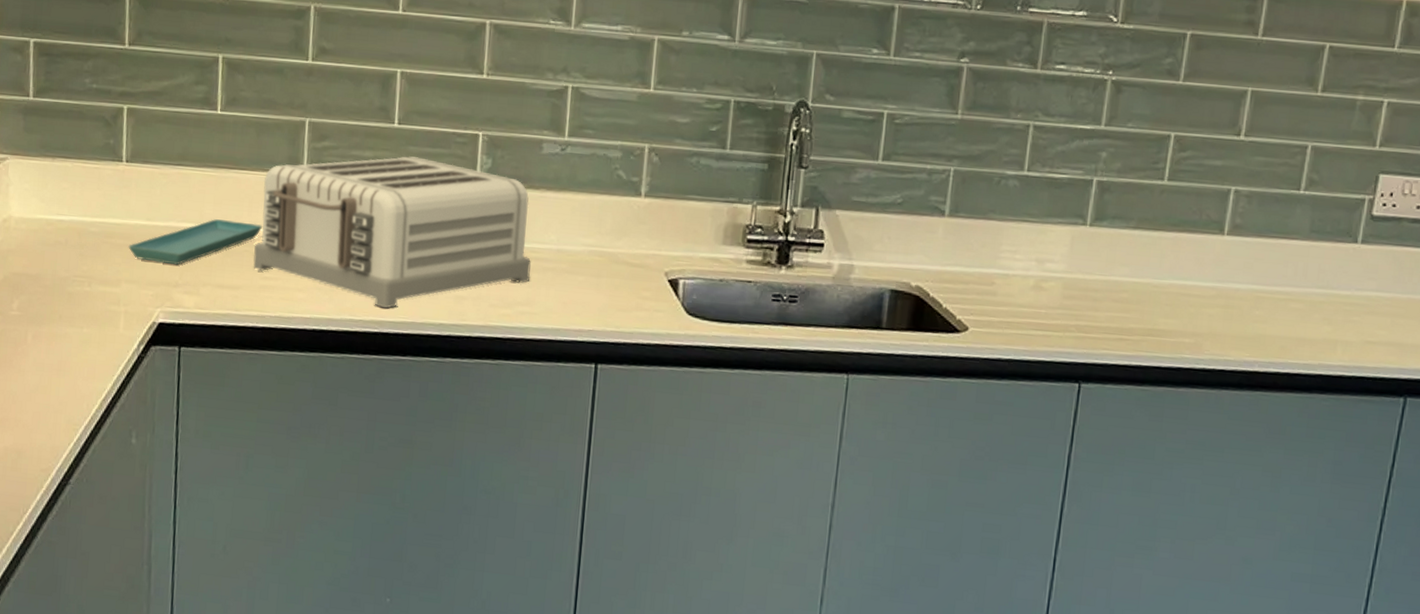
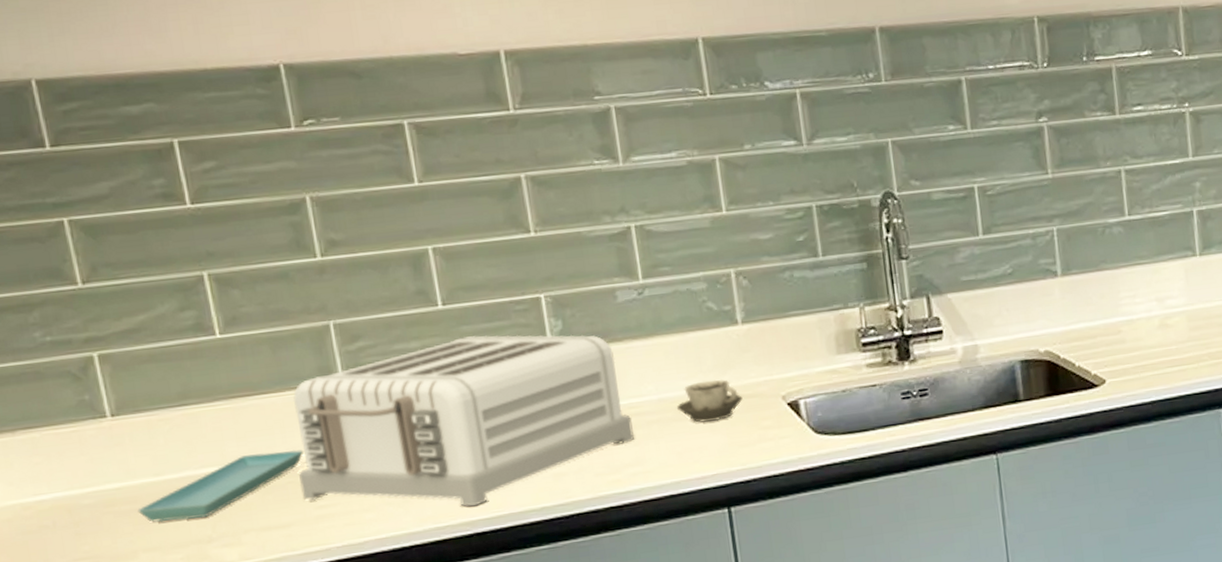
cup: none [572,242,630,281] -> present [677,380,743,423]

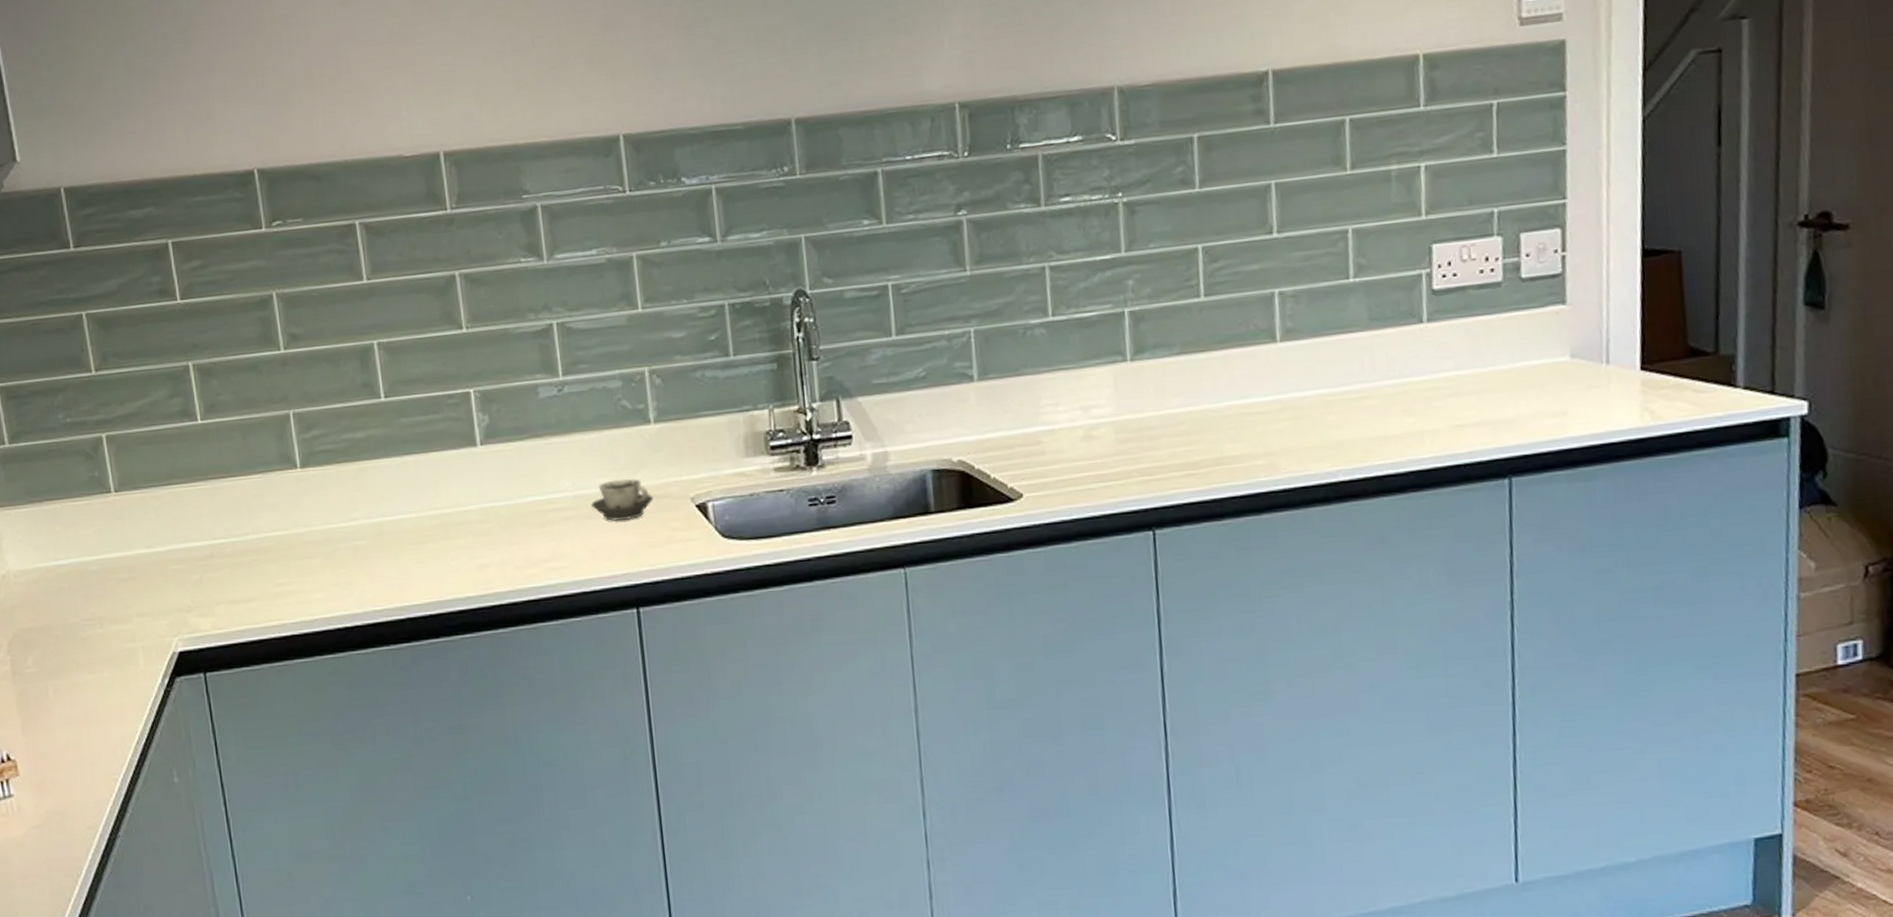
saucer: present [137,449,303,522] -> none [133,529,266,591]
toaster: present [293,334,635,507] -> none [258,427,552,592]

